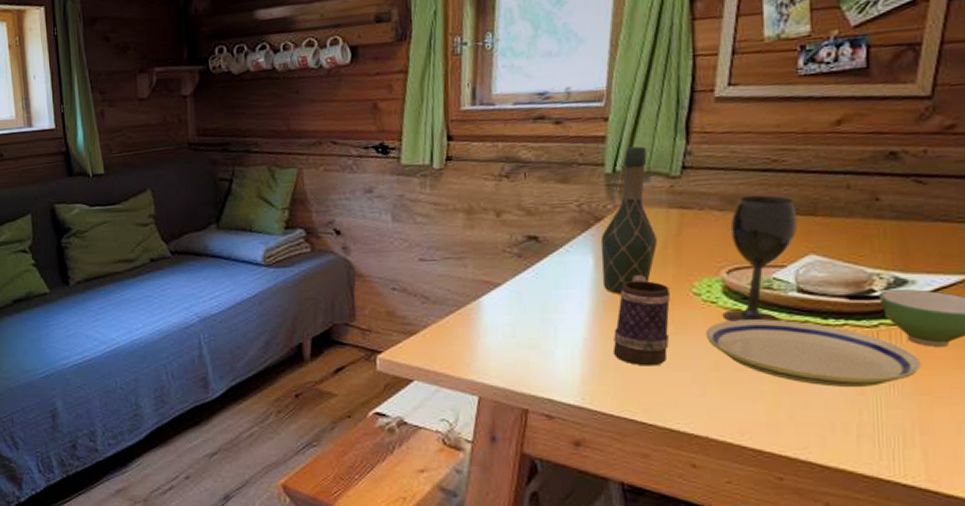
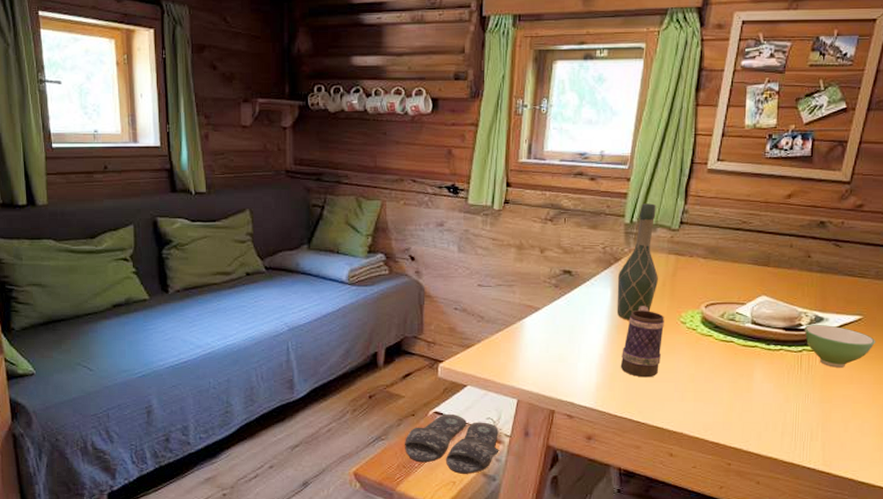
slippers: none [341,416,460,488] -> present [405,414,499,474]
plate: present [705,319,922,387] -> none [686,344,827,396]
wine glass: present [722,195,798,322] -> none [699,248,756,346]

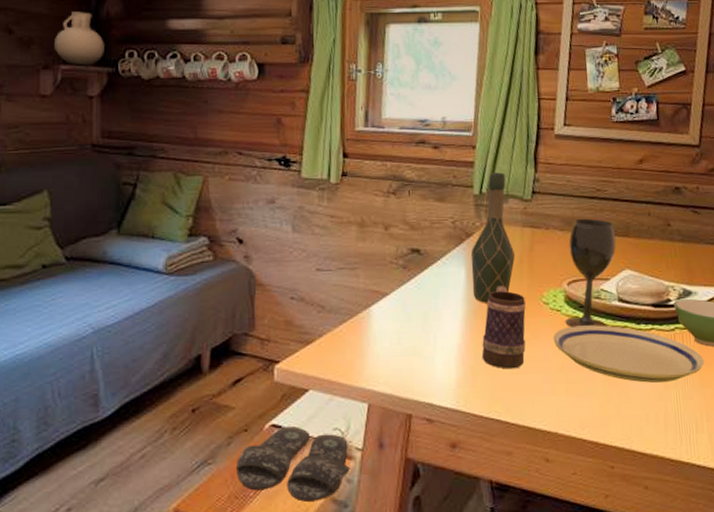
vase: none [252,49,296,100] -> present [53,12,104,66]
plate: none [686,344,827,396] -> present [553,325,705,383]
wine glass: none [699,248,756,346] -> present [565,218,617,328]

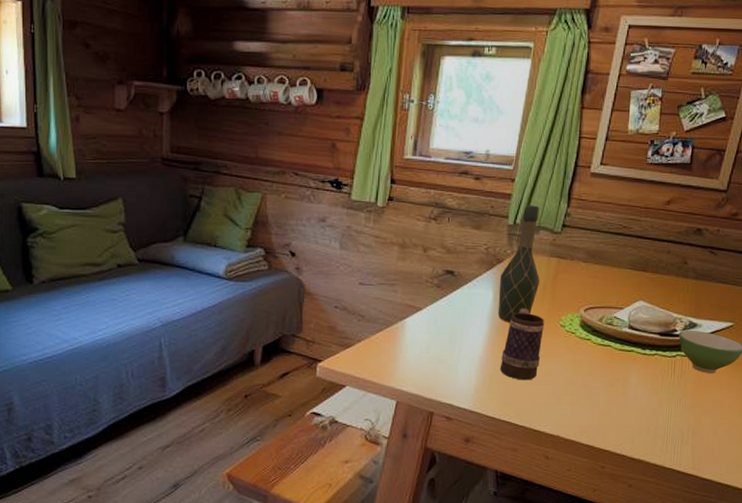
vase: present [53,12,104,66] -> none [127,29,175,83]
slippers: present [237,427,350,502] -> none [281,415,377,476]
plate: present [553,325,705,383] -> none [565,347,699,400]
wine glass: present [565,218,617,328] -> none [578,252,635,350]

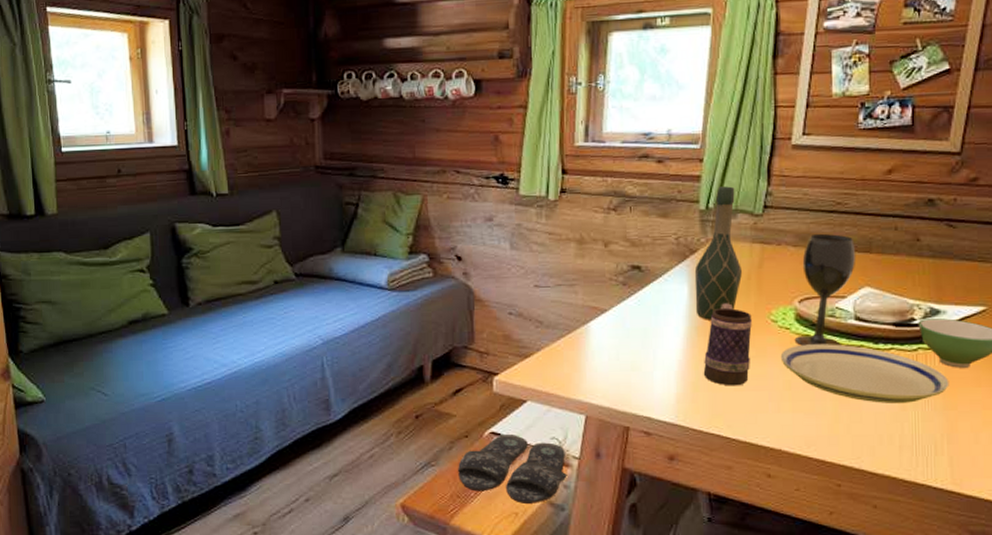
slippers: none [281,415,377,476] -> present [458,435,567,503]
plate: none [565,347,699,400] -> present [780,344,950,403]
wine glass: none [578,252,635,350] -> present [794,233,857,346]

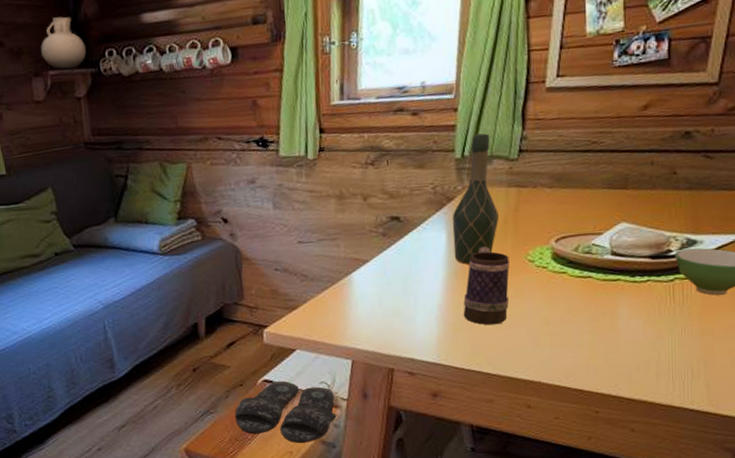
vase: none [275,35,324,90] -> present [40,17,86,71]
plate: present [780,344,950,403] -> none [538,279,706,333]
wine glass: present [794,233,857,346] -> none [551,173,613,283]

